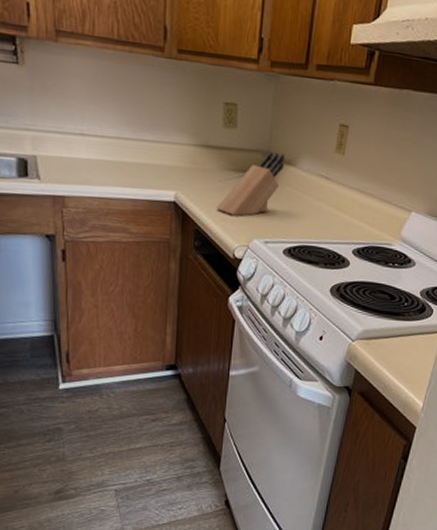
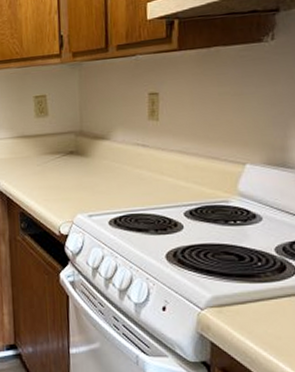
knife block: present [216,151,285,217] -> none [37,130,98,196]

